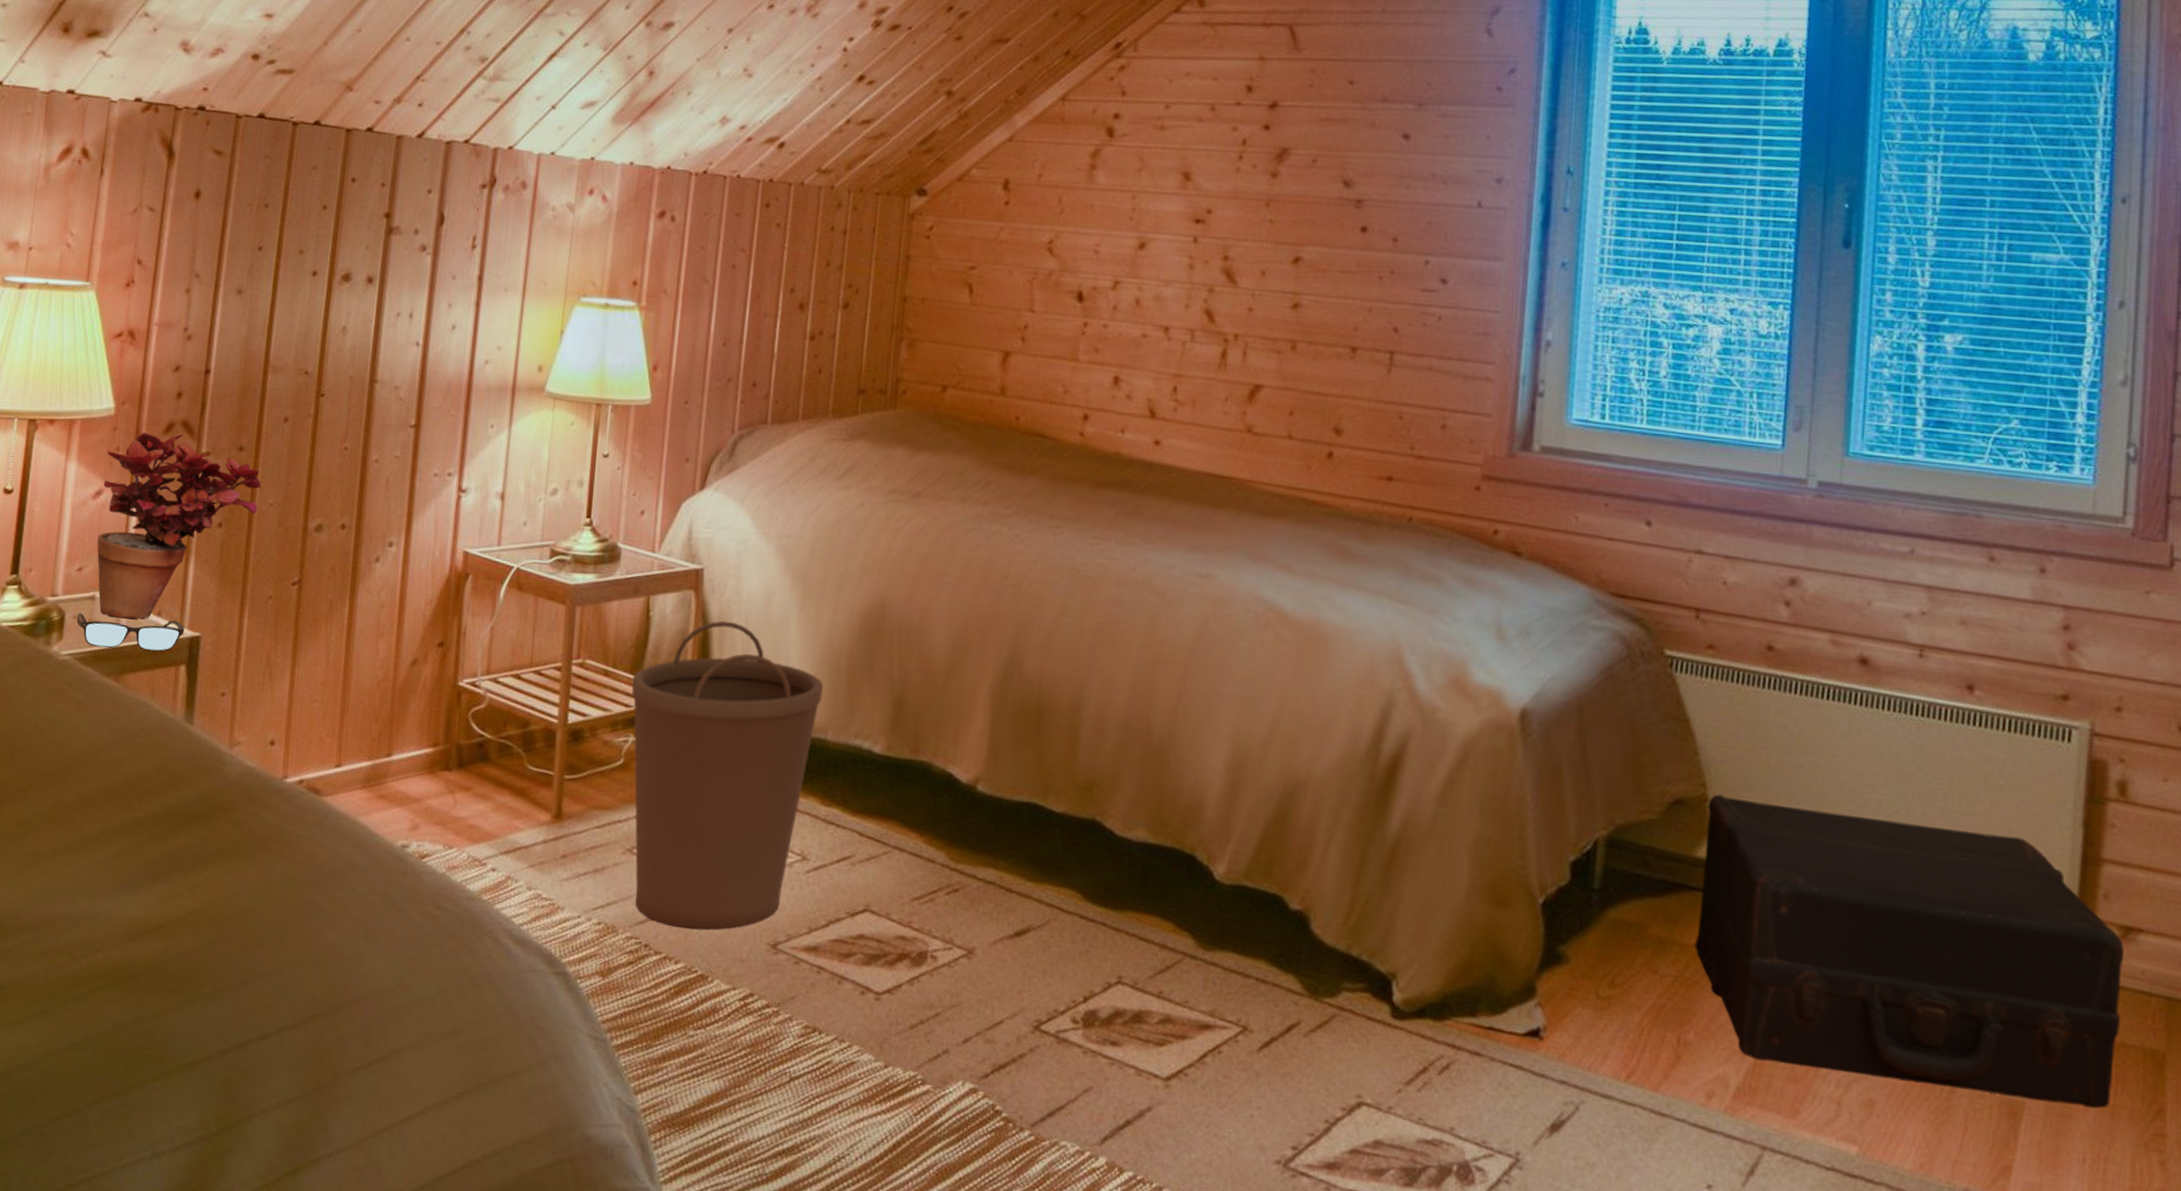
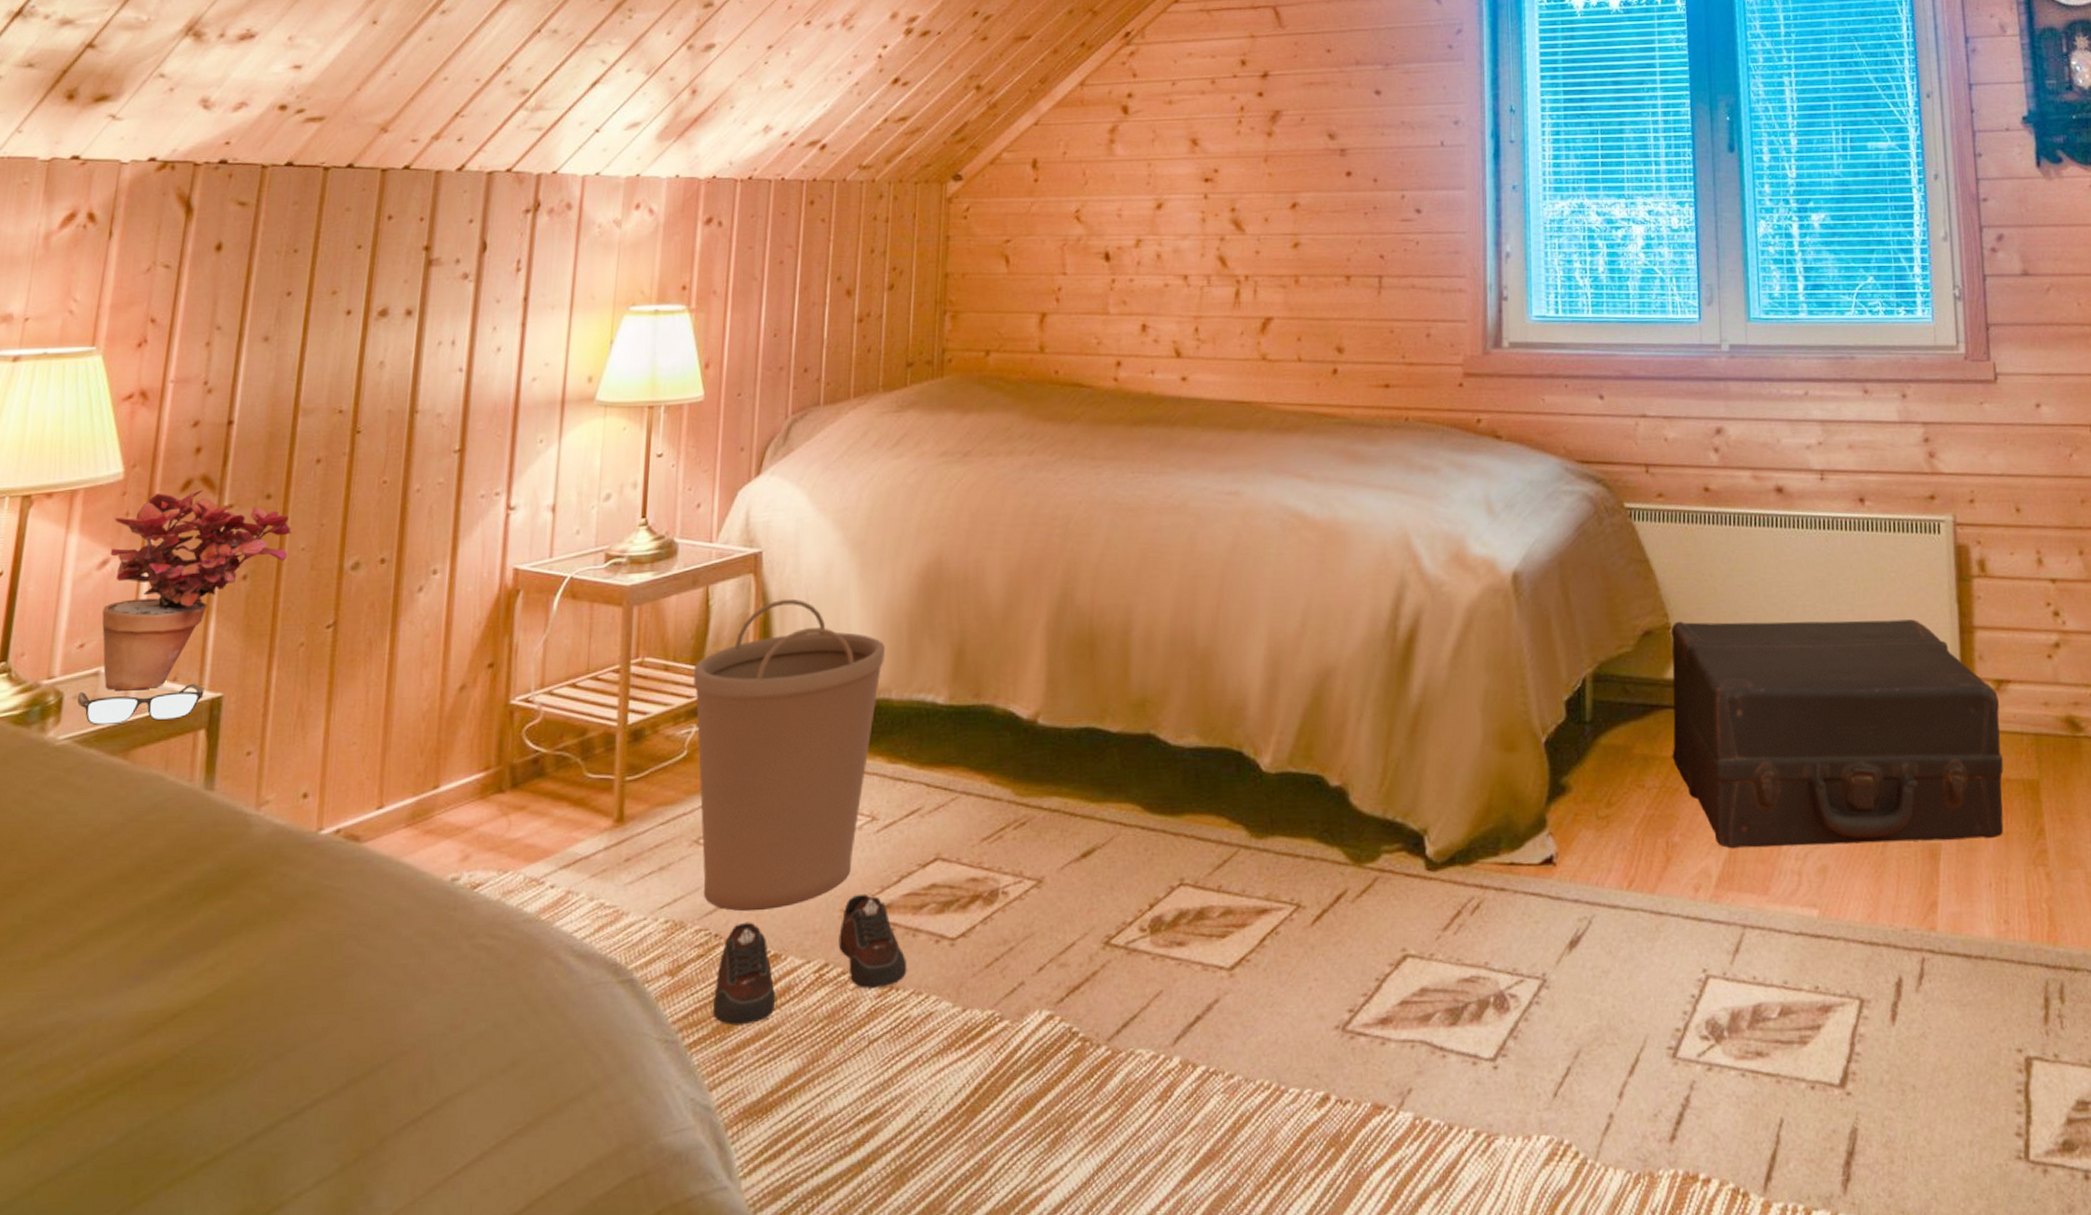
shoe: none [640,931,831,1038] -> present [712,893,907,1026]

